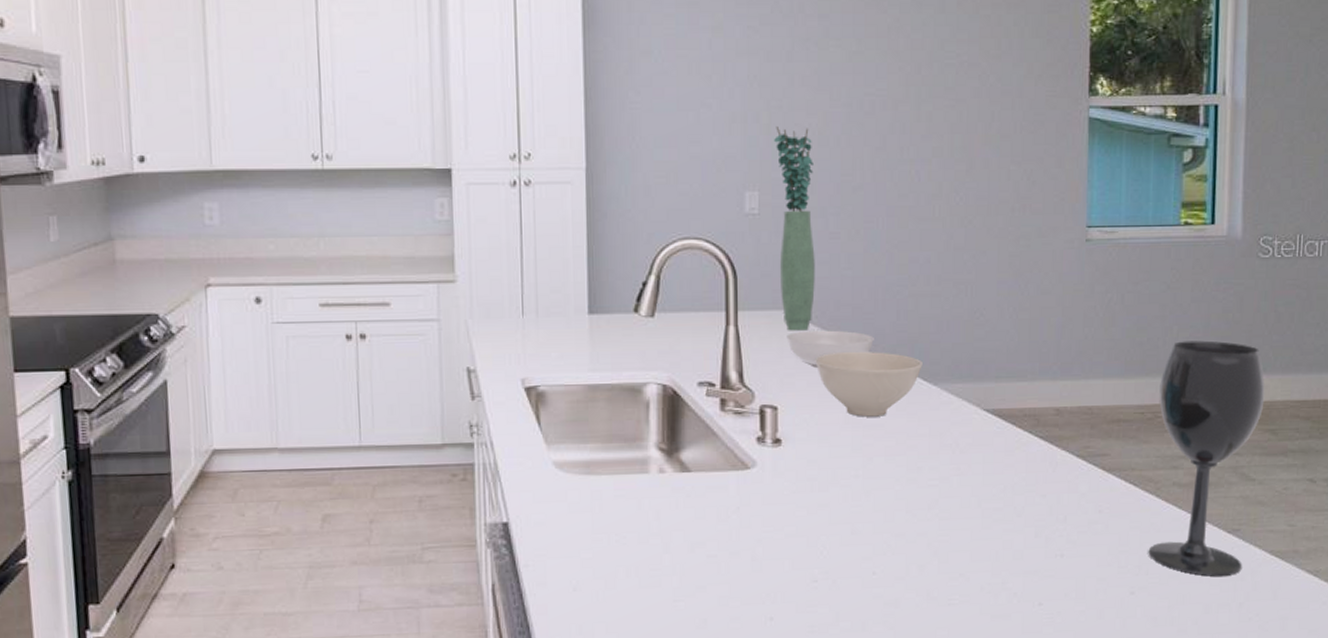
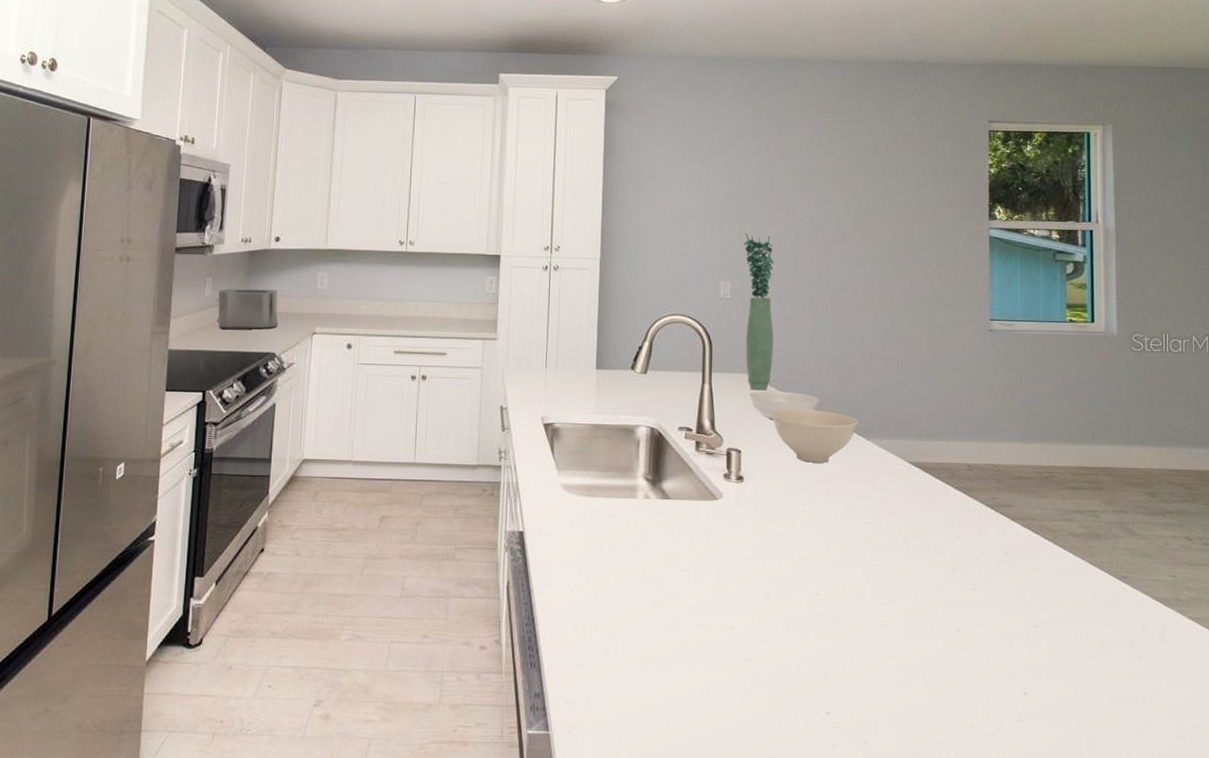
toaster: none [66,229,158,286] -> present [216,289,278,330]
wine glass: present [1148,340,1265,576] -> none [1049,415,1143,617]

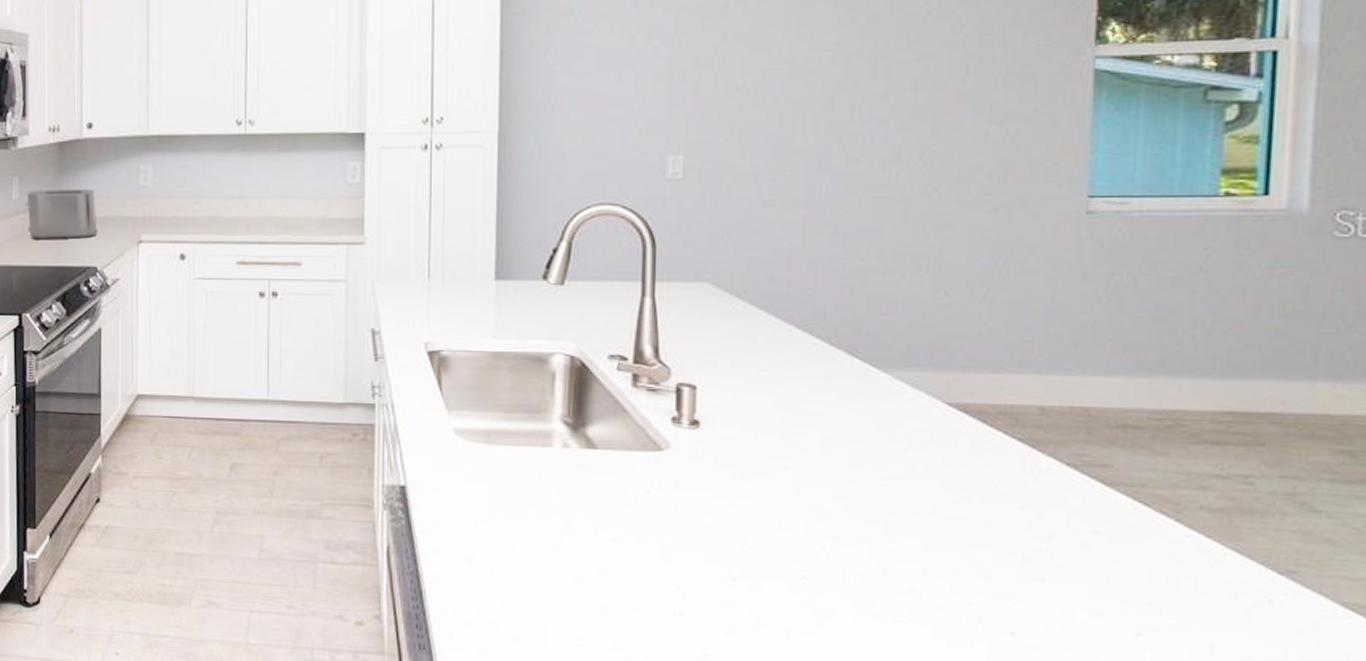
vase: present [744,234,774,391] -> none [703,86,747,305]
bowl: present [750,391,819,420] -> none [709,305,812,346]
bowl: present [772,409,859,463] -> none [741,329,872,404]

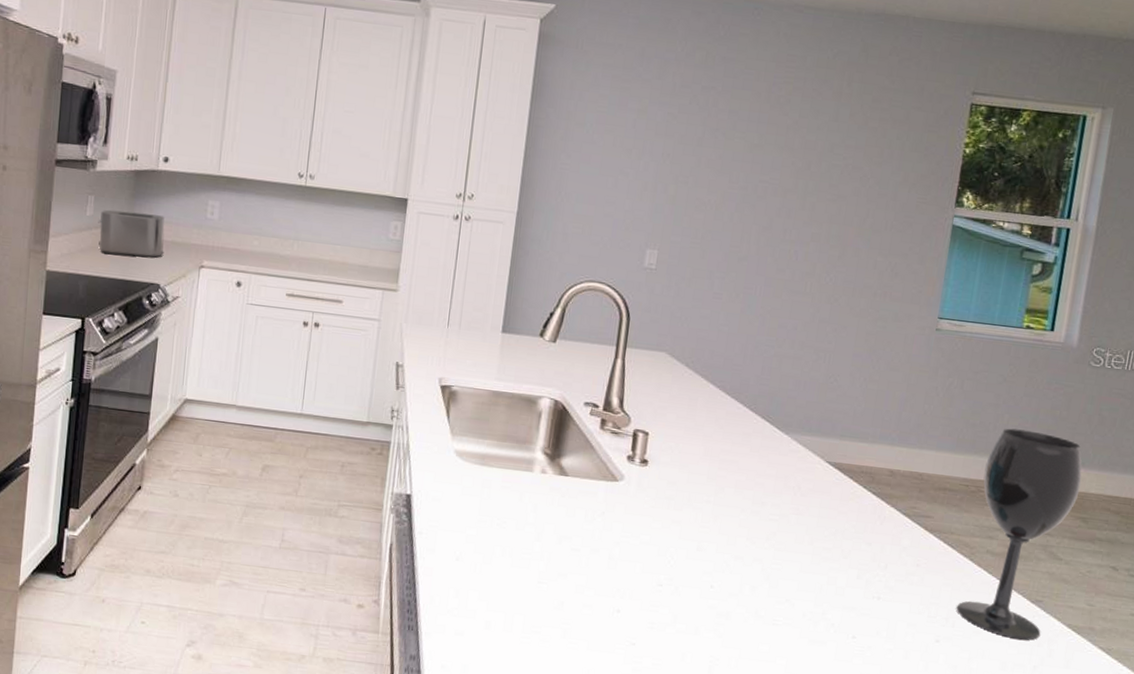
wine glass: none [1162,335,1340,627] -> present [956,428,1082,640]

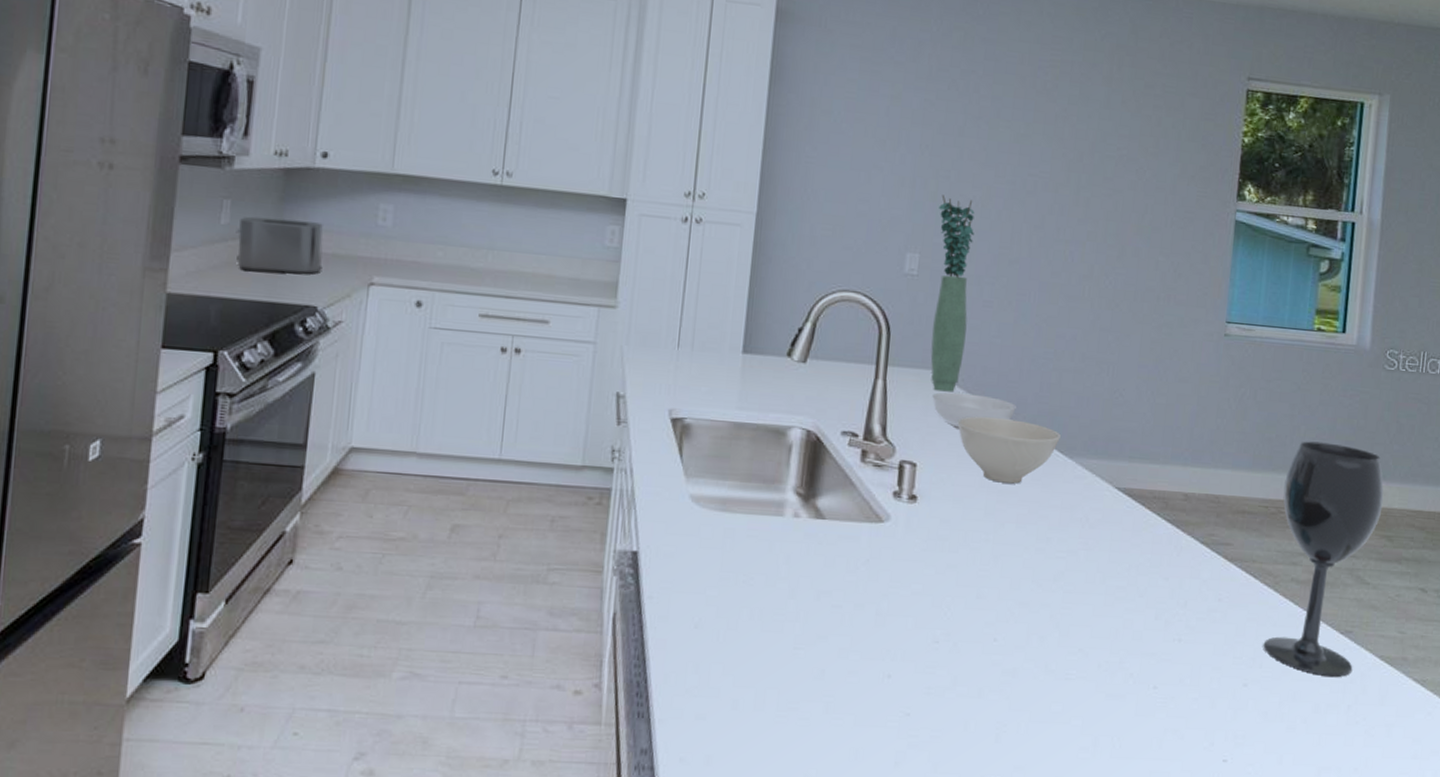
vase: none [664,198,709,373] -> present [930,195,975,392]
bowl: none [664,372,740,405] -> present [932,392,1016,429]
bowl: none [686,394,780,454] -> present [957,416,1062,484]

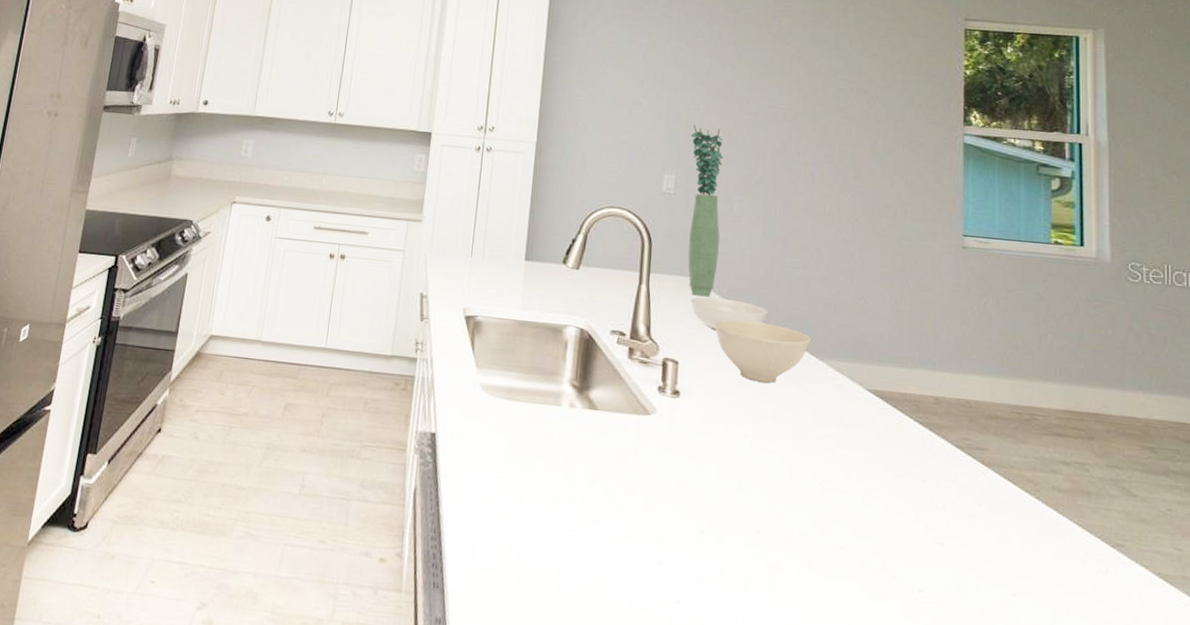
toaster: present [236,216,324,276] -> none [137,150,201,196]
wine glass: present [1263,441,1384,677] -> none [1029,349,1142,593]

